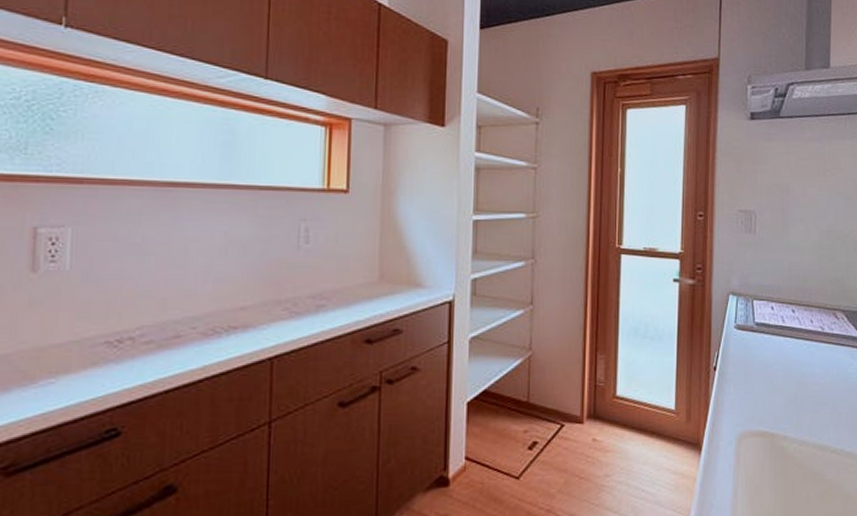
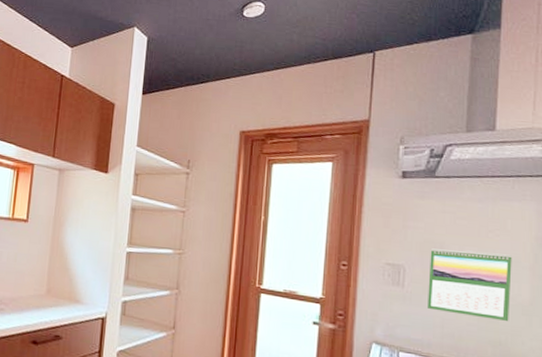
calendar: none [776,191,846,258] -> present [426,248,512,321]

